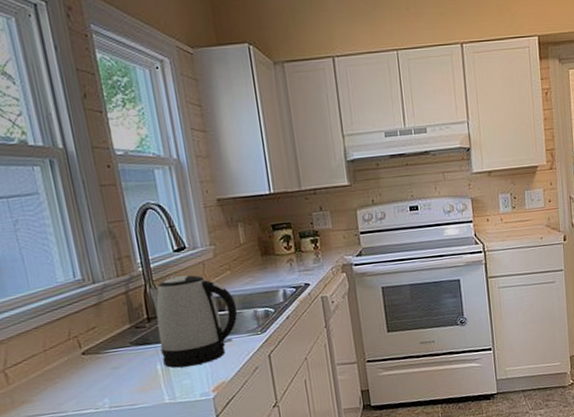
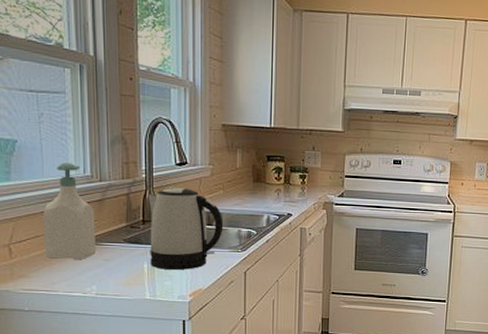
soap bottle: none [35,269,102,377] -> present [42,162,96,259]

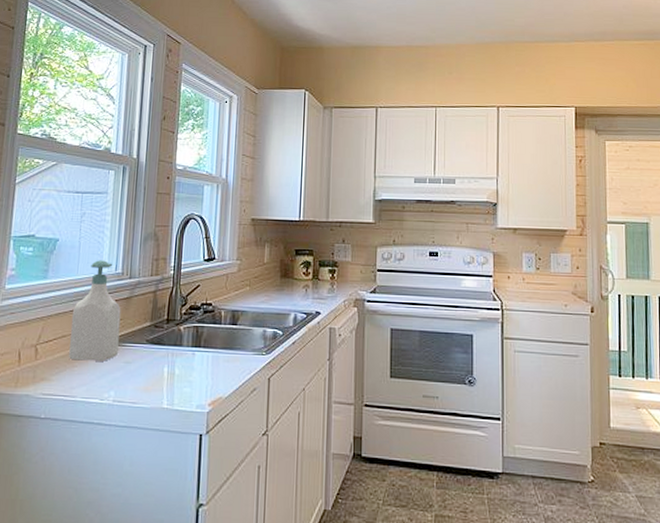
kettle: present [148,187,224,271] -> none [170,284,249,376]

